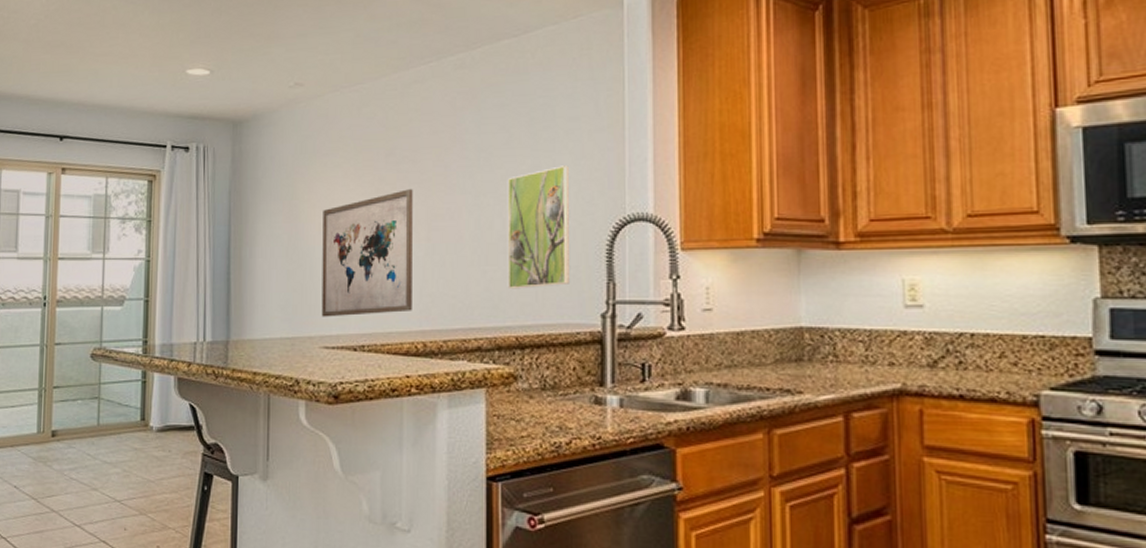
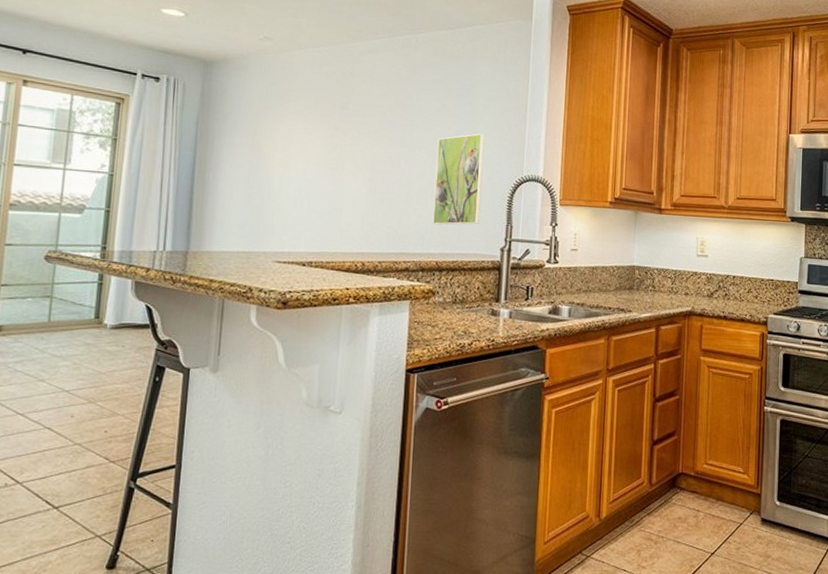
wall art: present [321,189,413,317] -> none [276,138,362,237]

